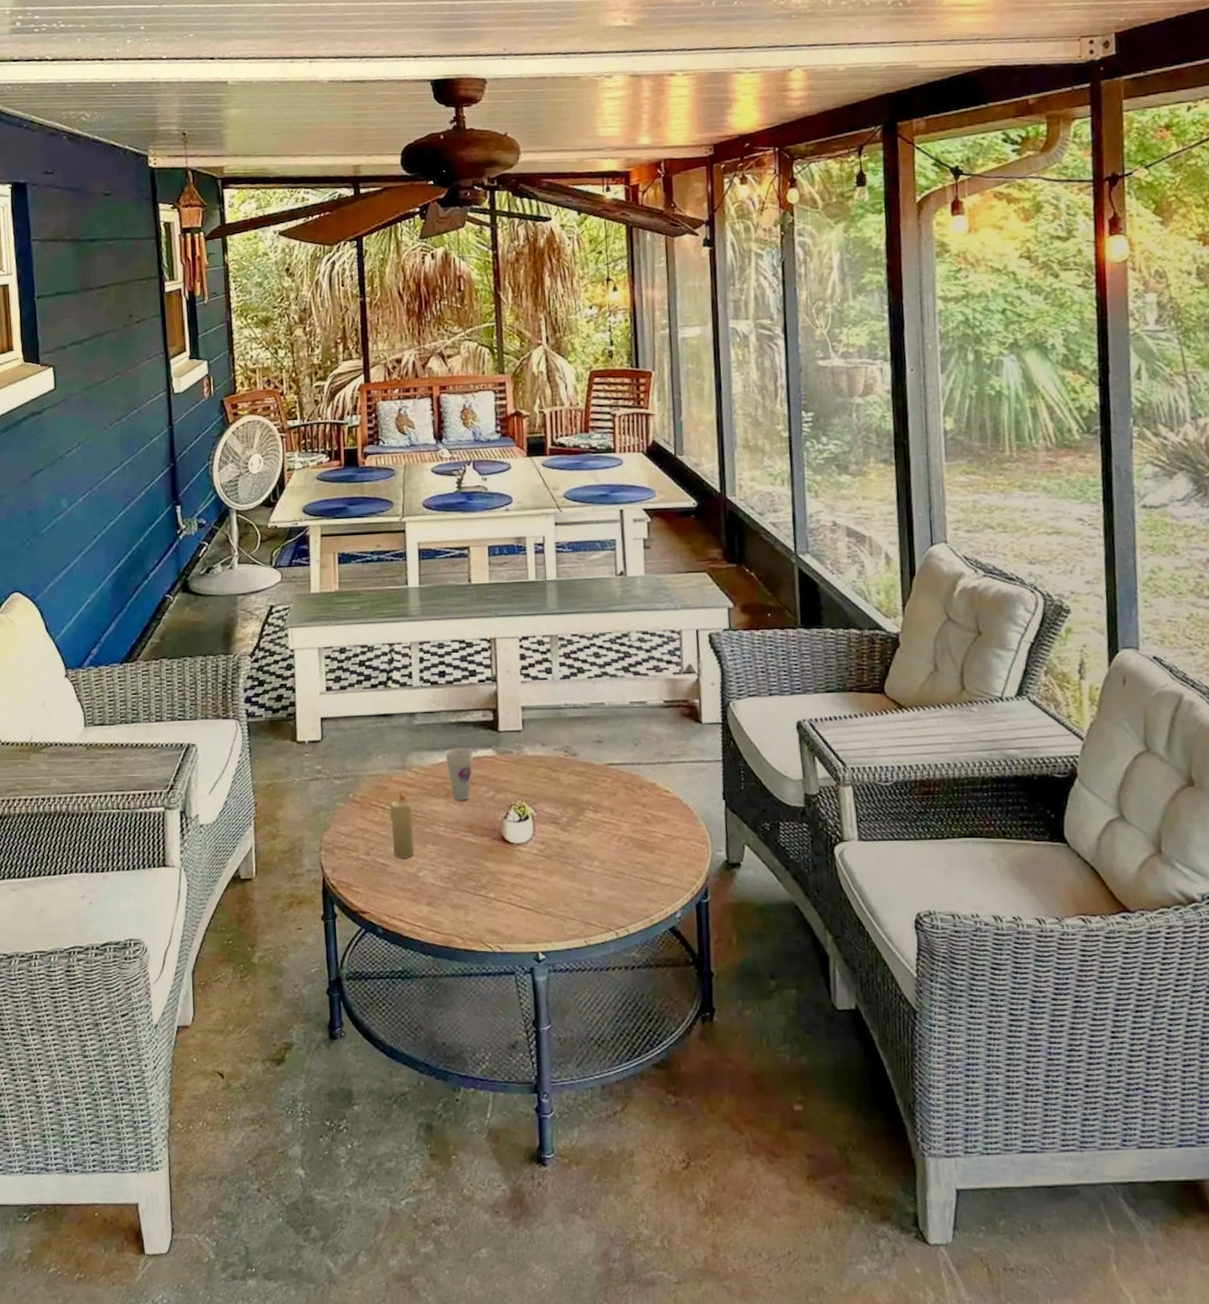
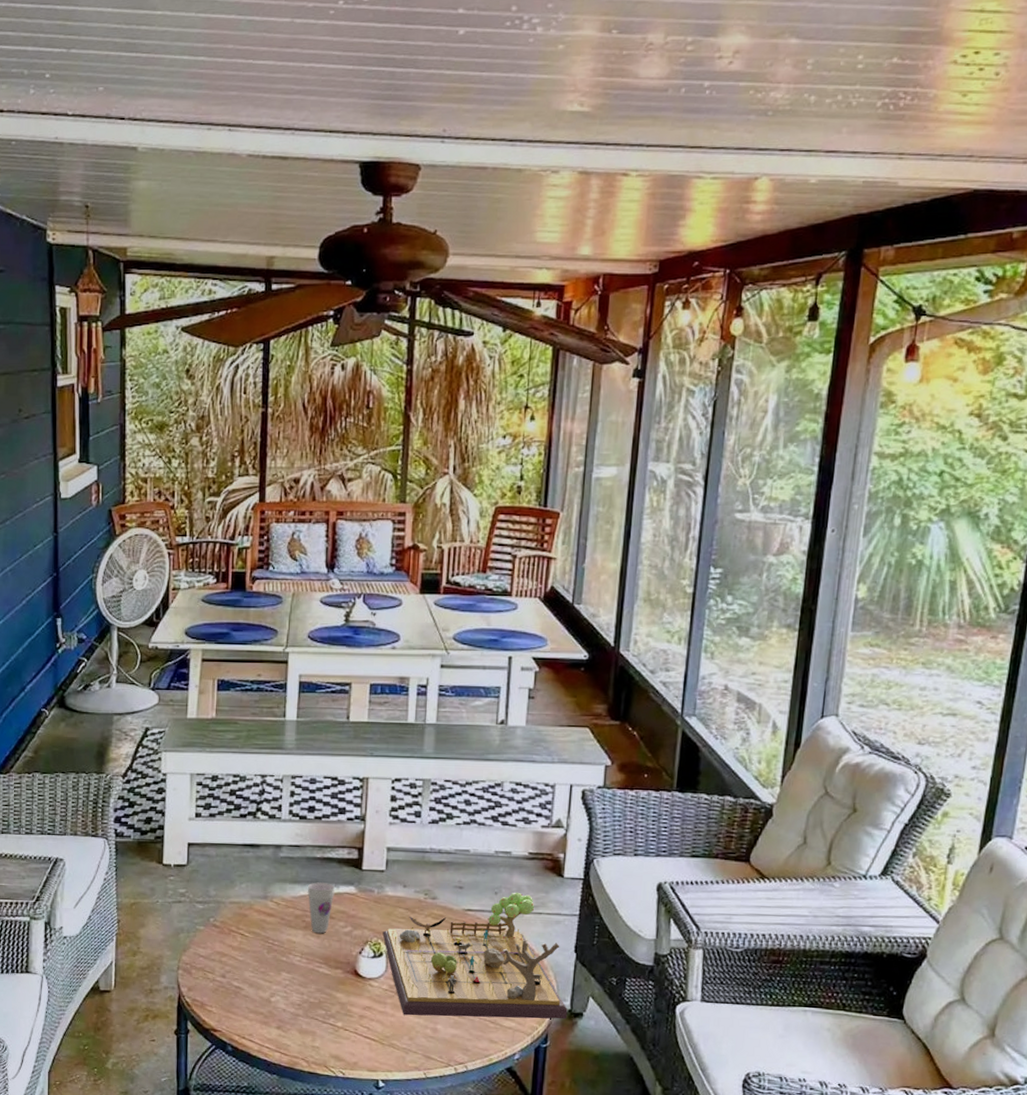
candle: present [389,792,415,858] -> none [248,920,271,983]
gameboard: none [526,742,725,880] -> present [382,892,568,1020]

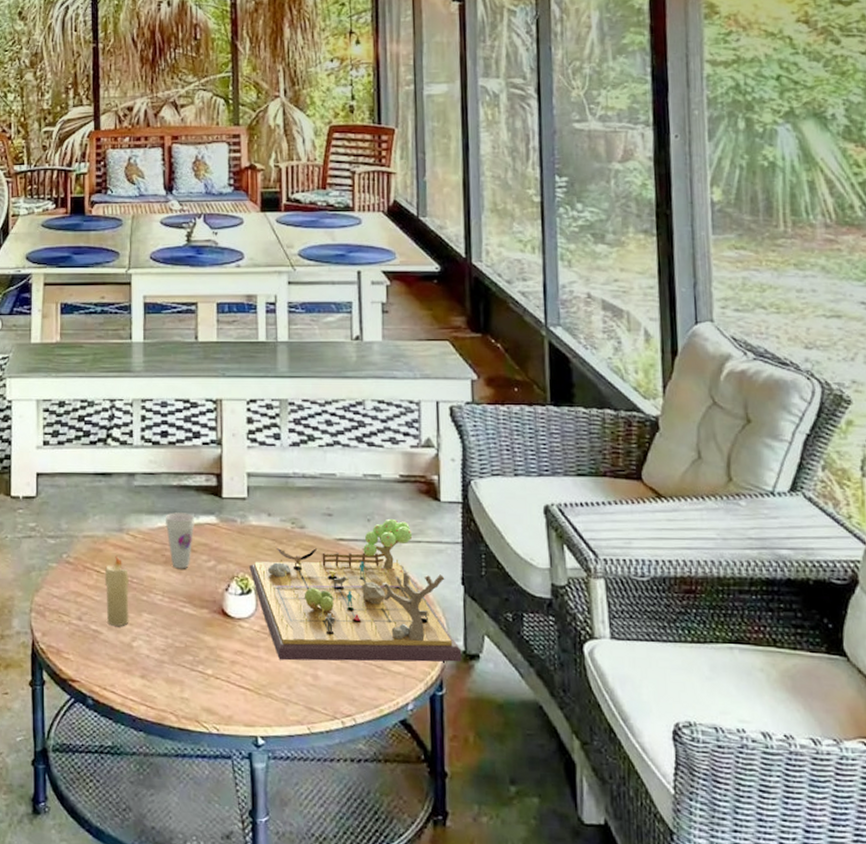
candle: none [248,920,271,983] -> present [104,555,129,626]

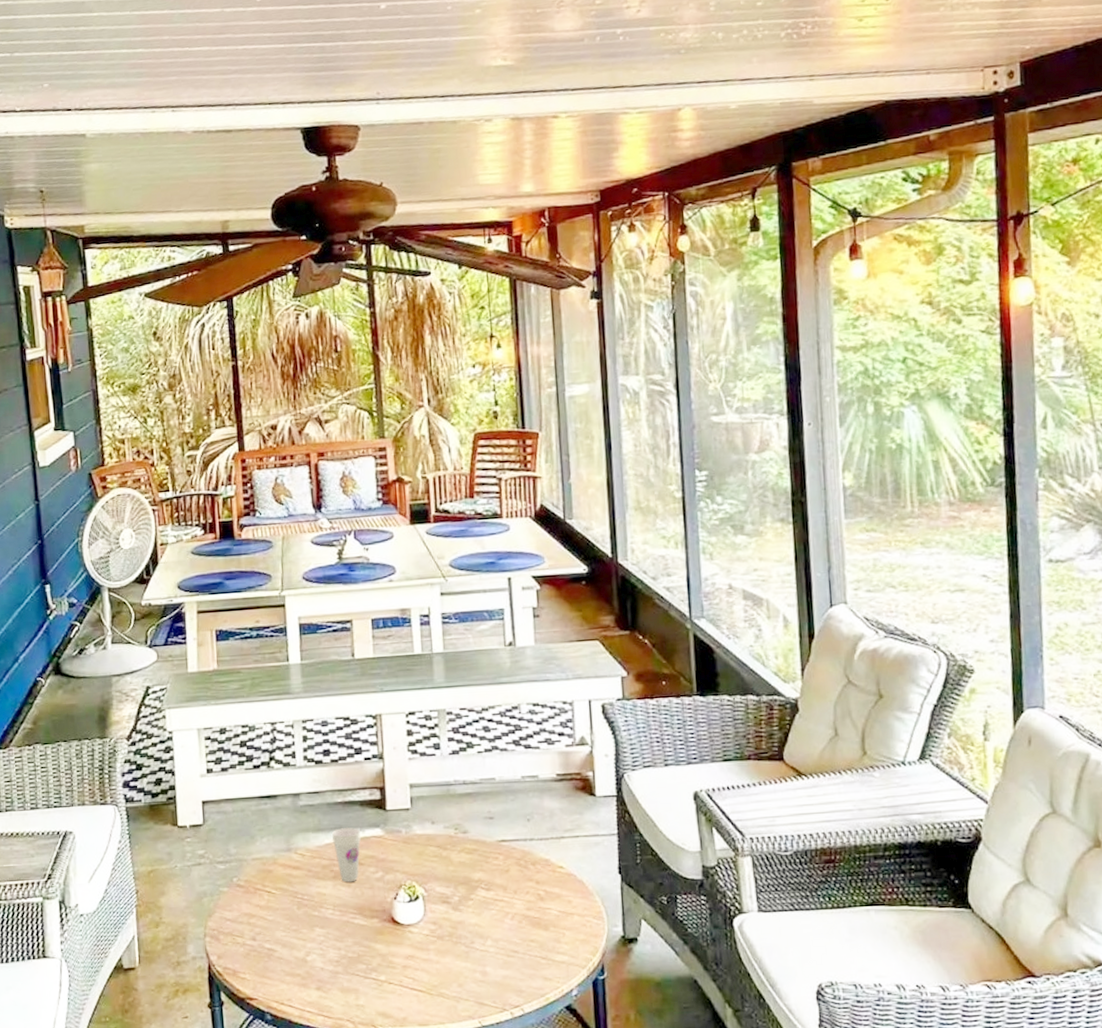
candle: present [104,555,129,626] -> none [275,875,302,943]
gameboard: present [249,518,462,662] -> none [416,816,621,961]

